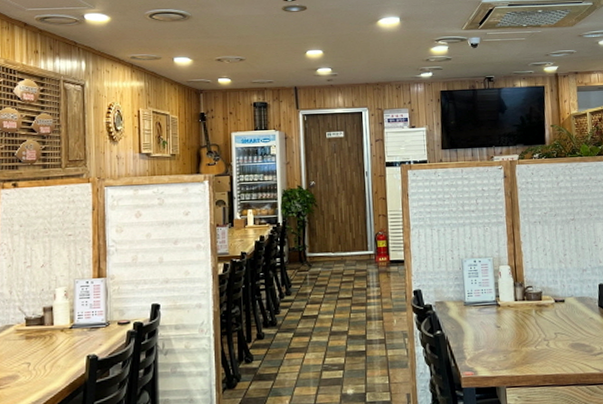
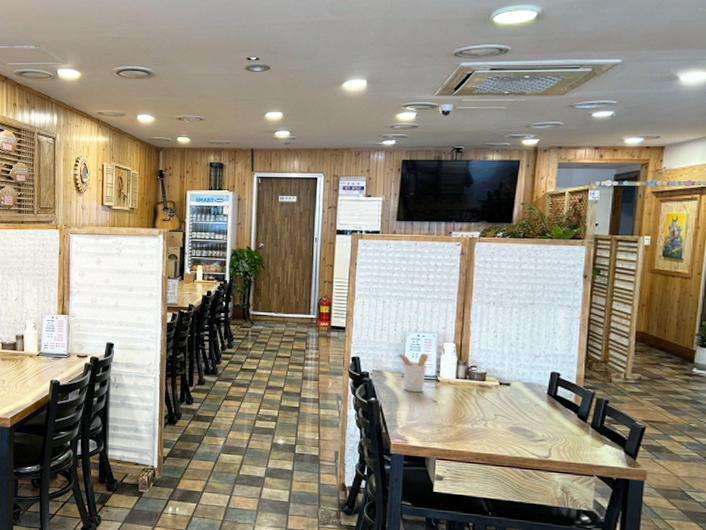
utensil holder: none [457,279,487,321] -> present [397,353,429,393]

